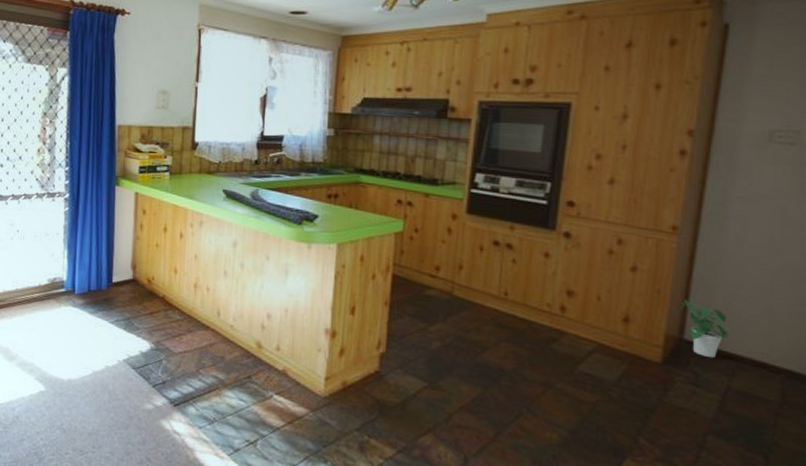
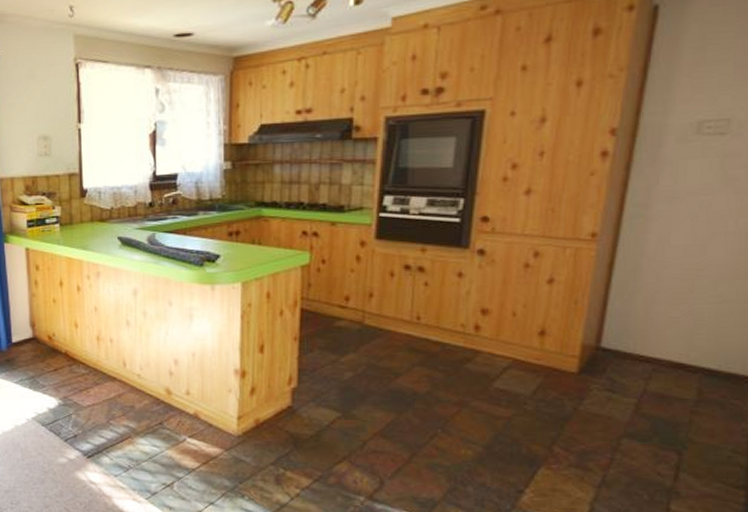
potted plant: present [680,300,732,359] -> none [597,308,650,364]

